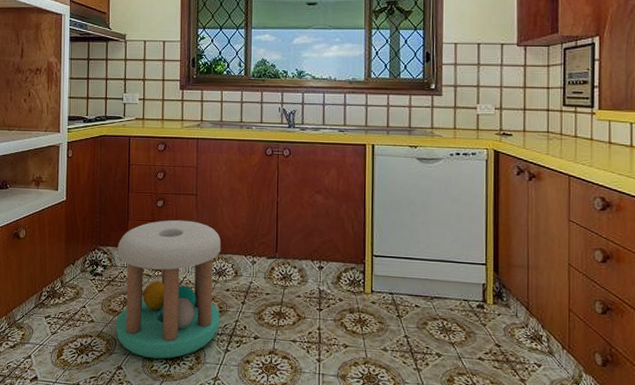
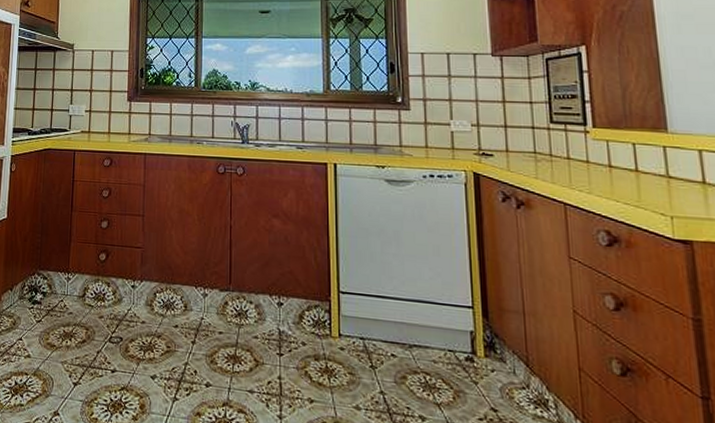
stool: present [116,219,221,359] -> none [53,243,169,406]

